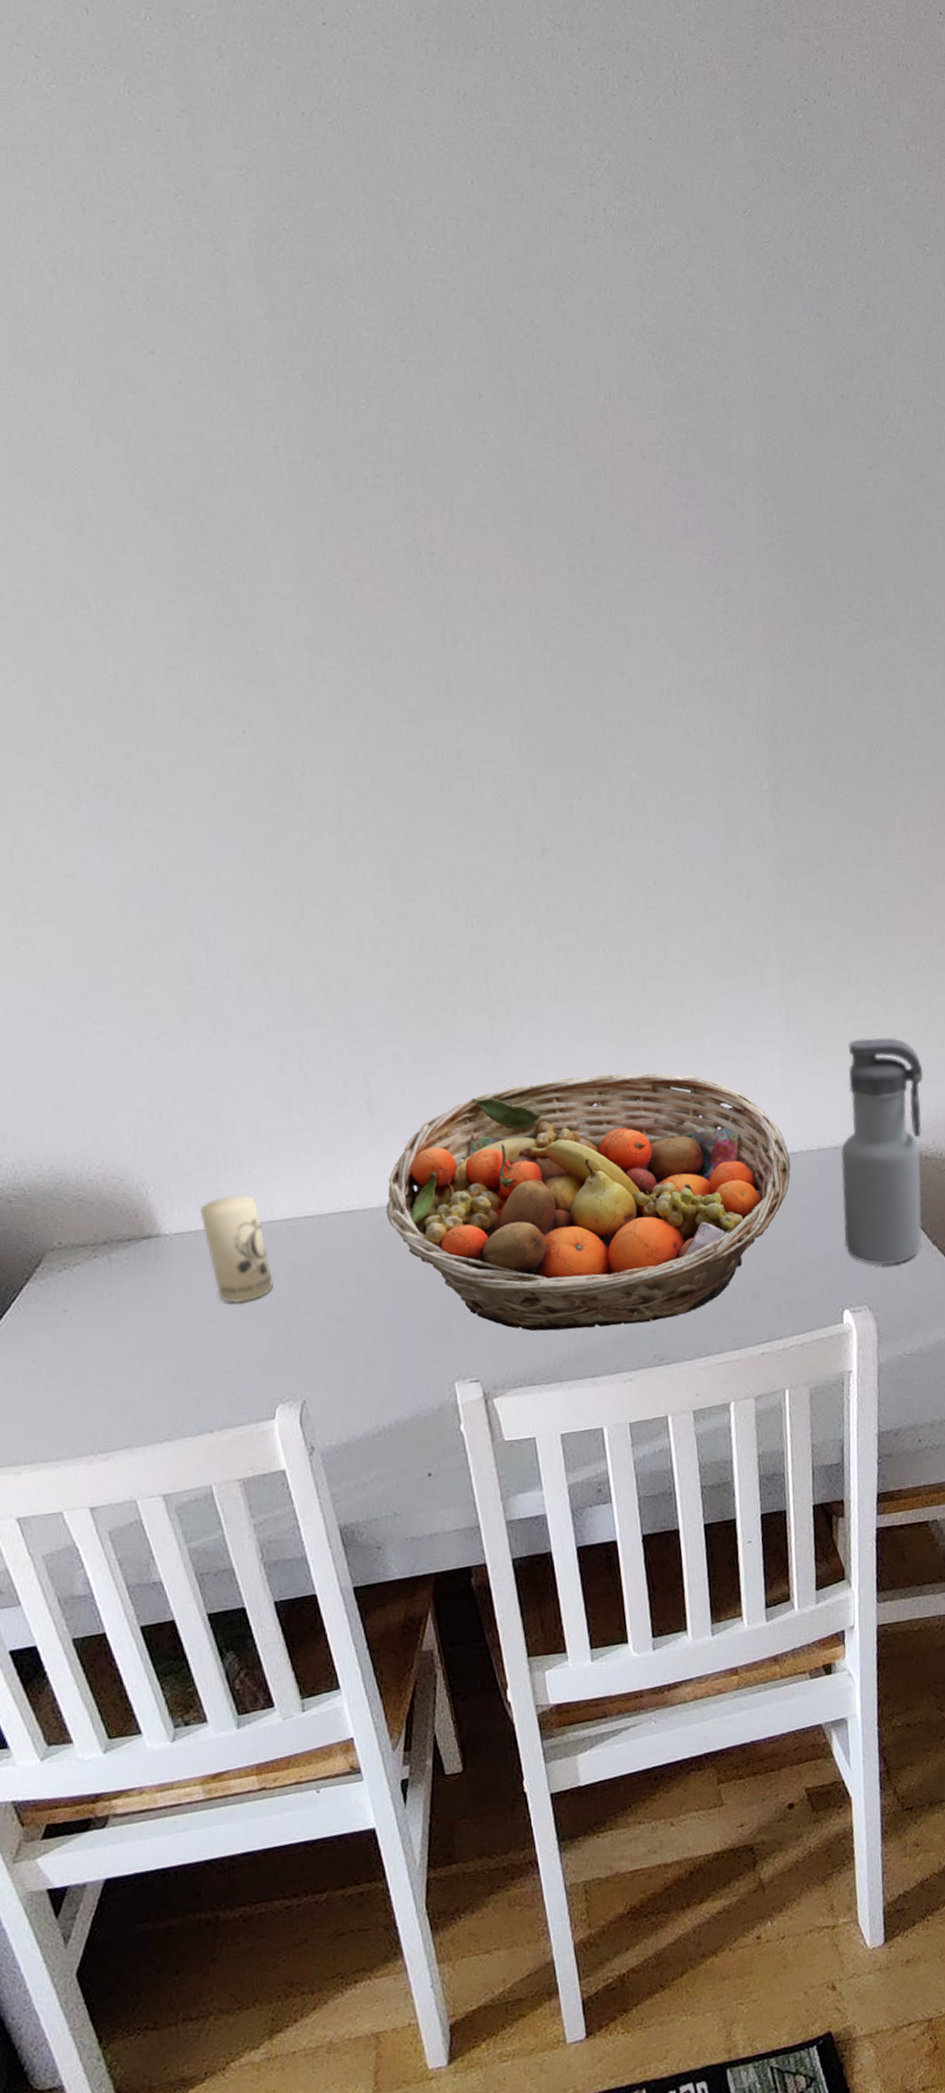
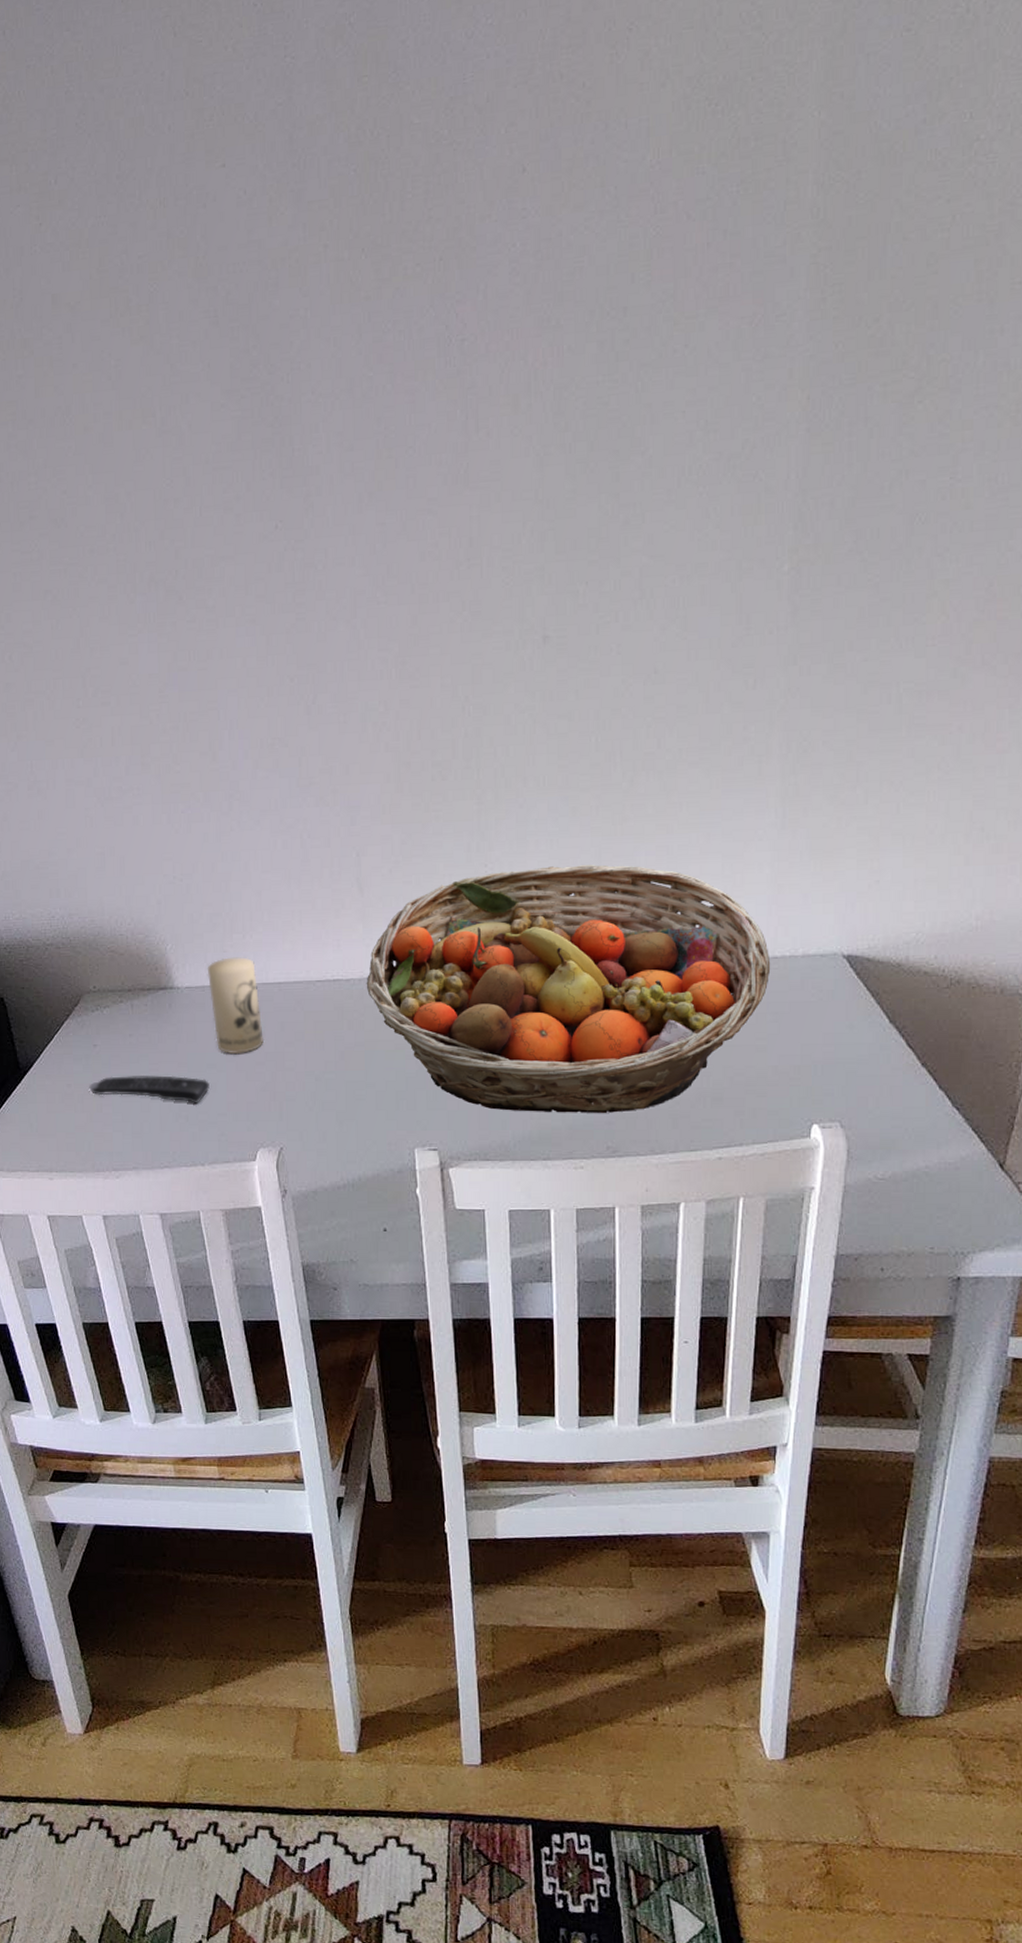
remote control: none [59,1334,213,1368] -> present [88,1075,210,1105]
water bottle: present [840,1037,923,1266] -> none [822,840,931,1083]

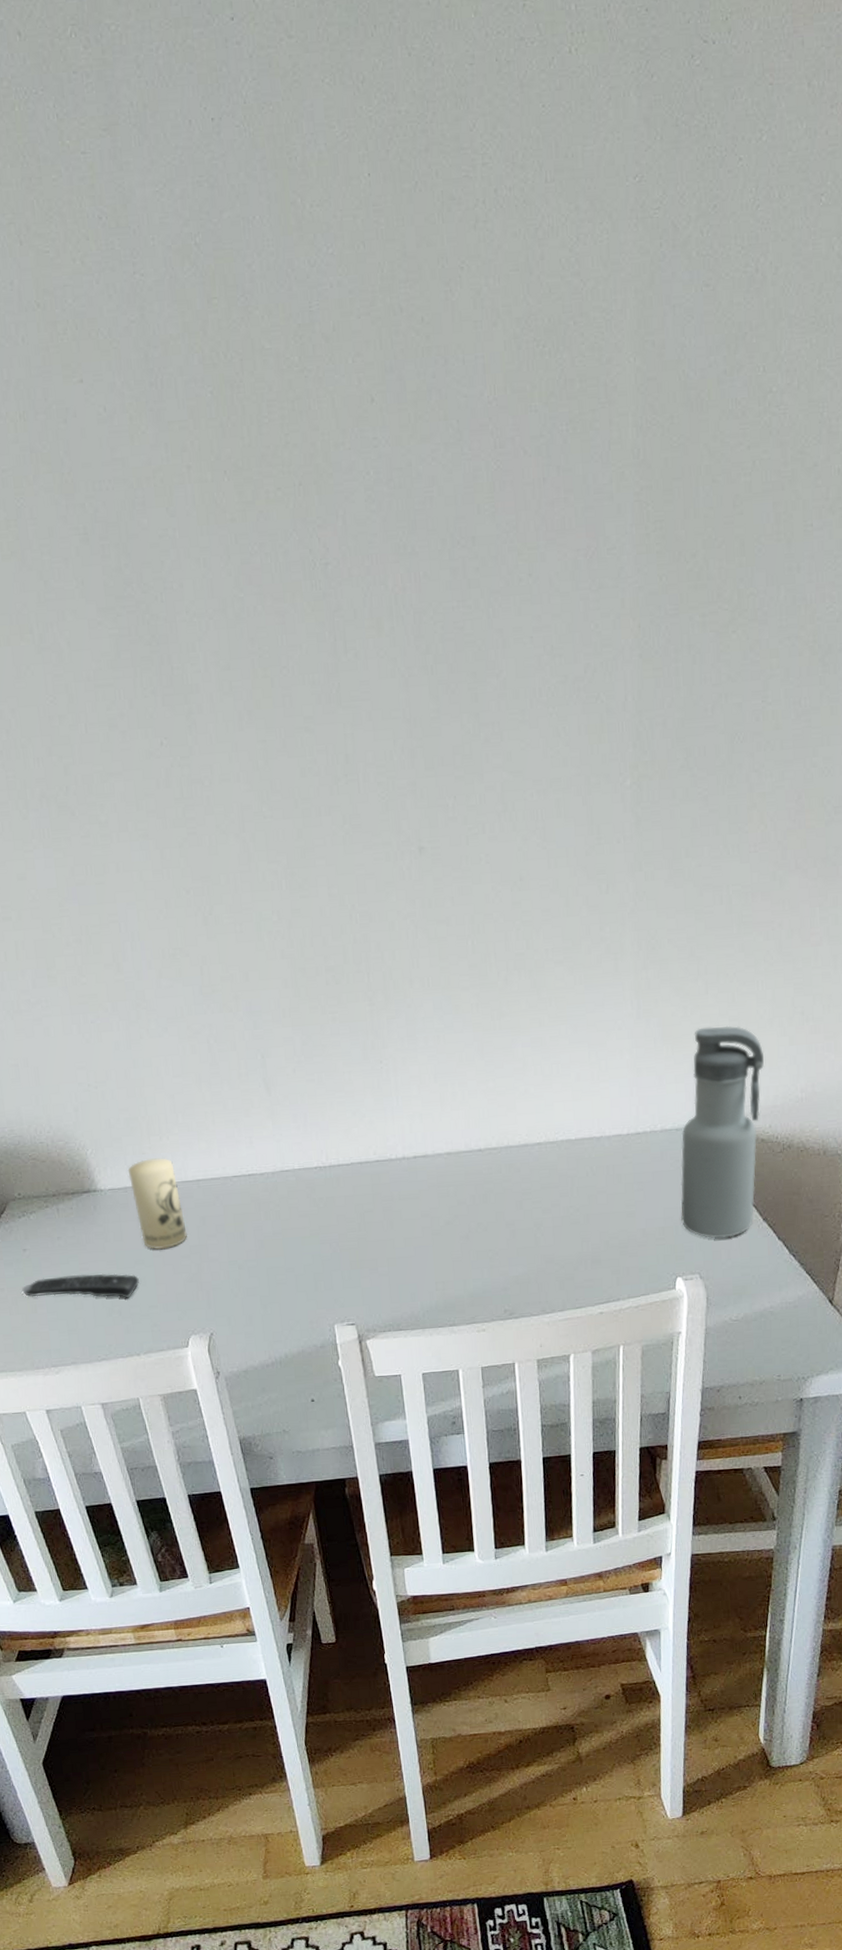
fruit basket: present [366,865,771,1113] -> none [279,1056,635,1285]
water bottle: none [822,840,931,1083] -> present [680,1025,764,1239]

